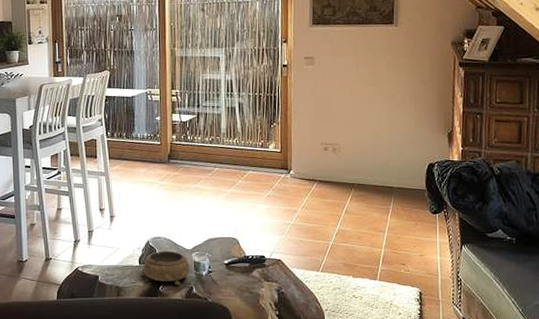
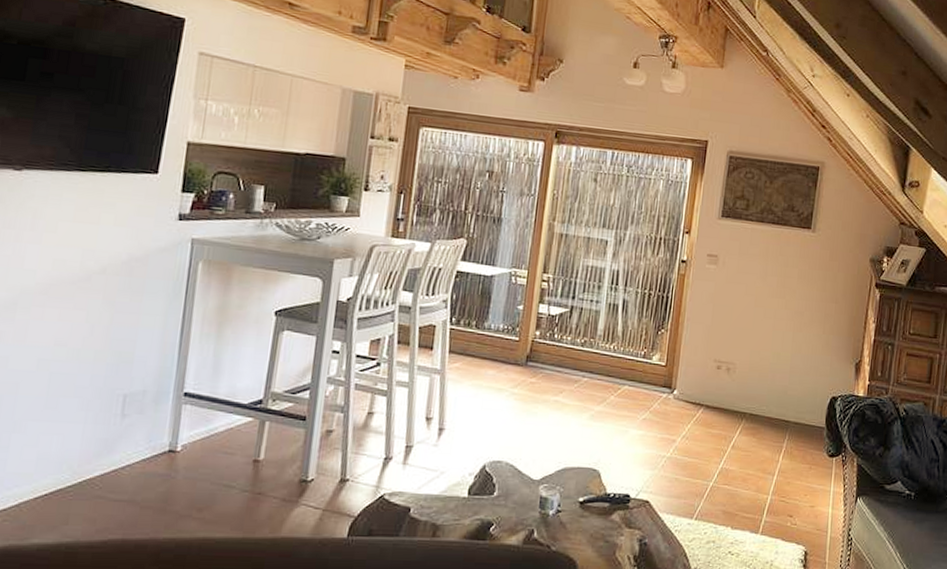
decorative bowl: present [140,251,190,286] -> none [467,479,534,527]

